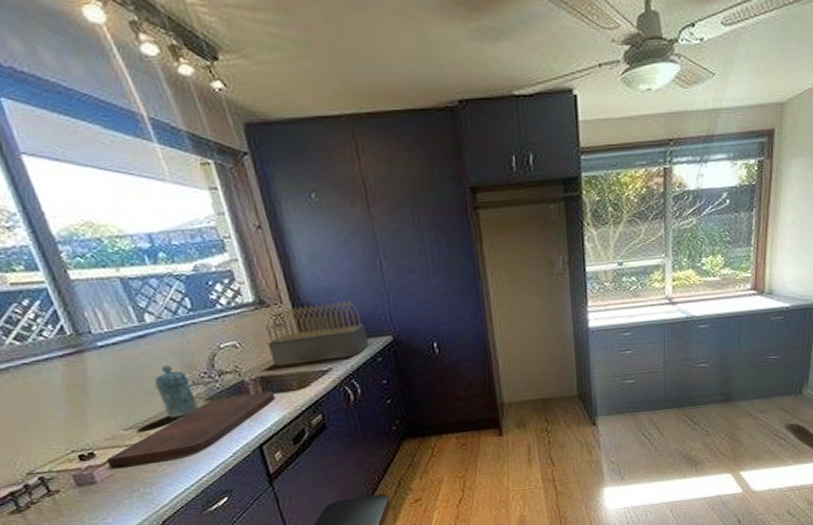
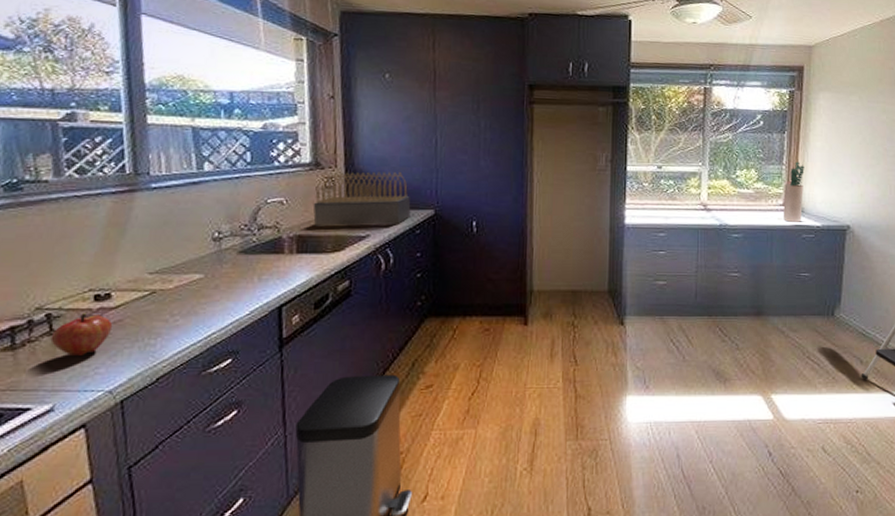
fruit: none [51,471,107,511] -> present [50,312,113,356]
cutting board: present [106,391,275,468] -> none [120,250,308,312]
canister: present [154,365,199,418] -> none [193,214,230,267]
vase: none [752,238,774,306] -> present [783,159,805,222]

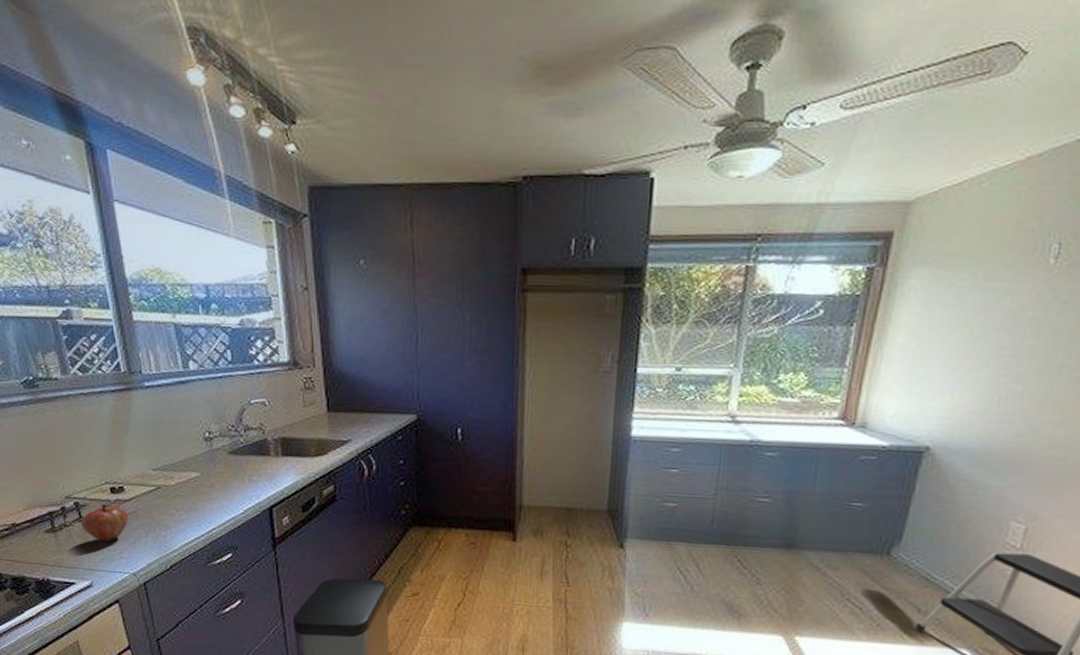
architectural model: present [313,171,411,227] -> none [294,371,392,430]
vase: present [783,159,805,222] -> none [837,360,875,440]

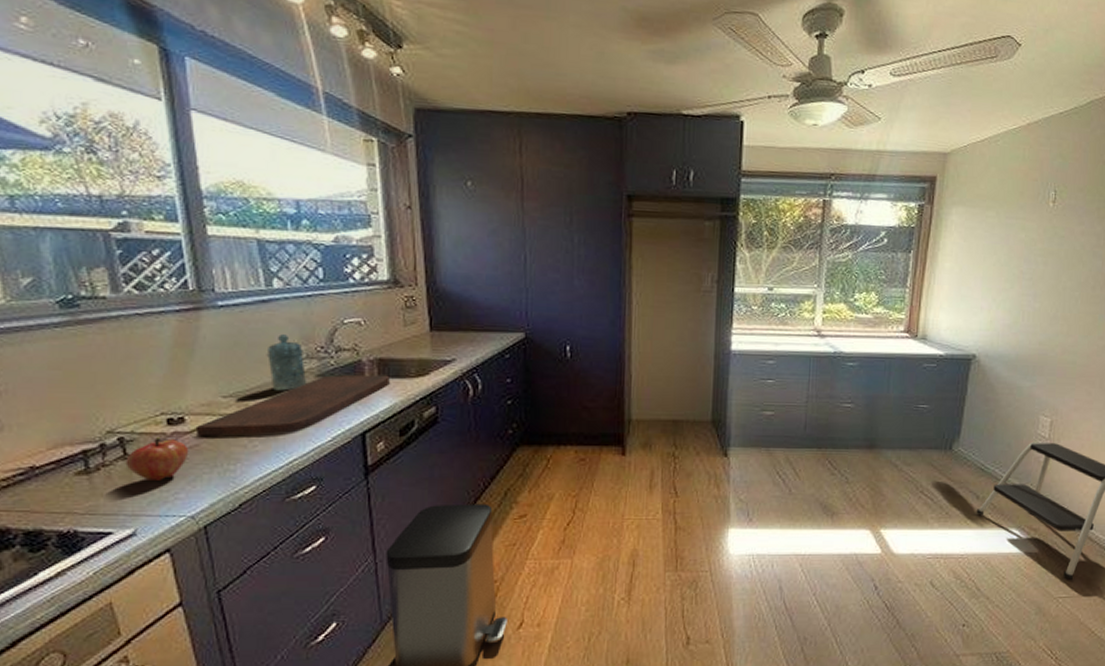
cutting board: none [132,452,292,505] -> present [195,374,390,437]
canister: none [186,413,221,466] -> present [266,334,307,391]

